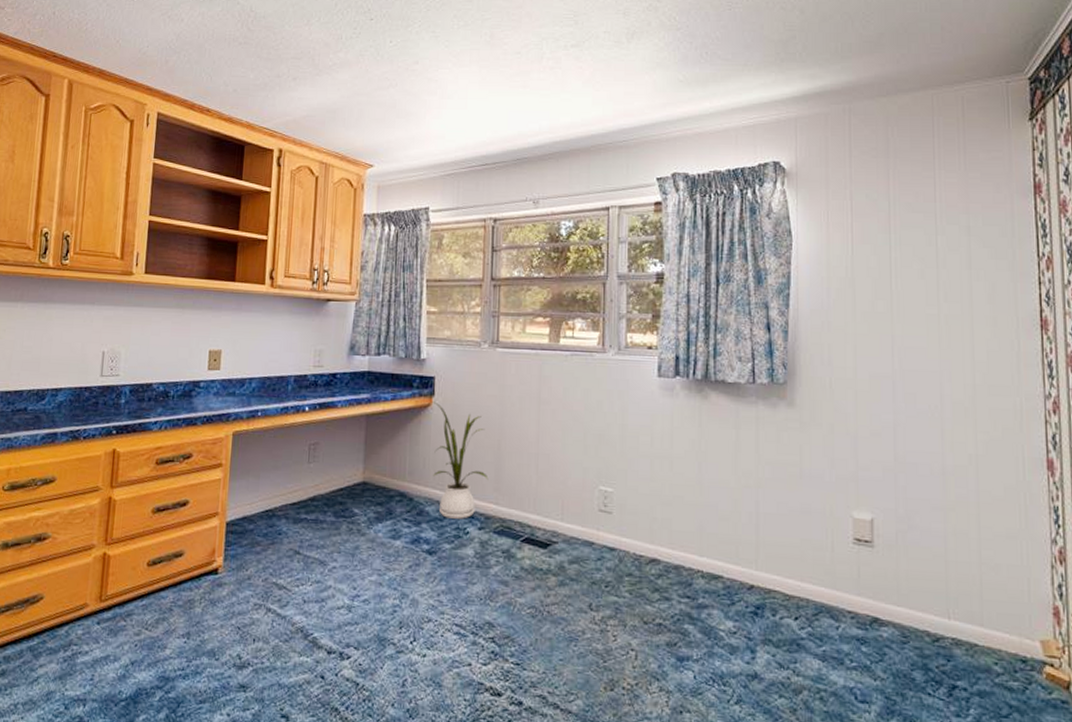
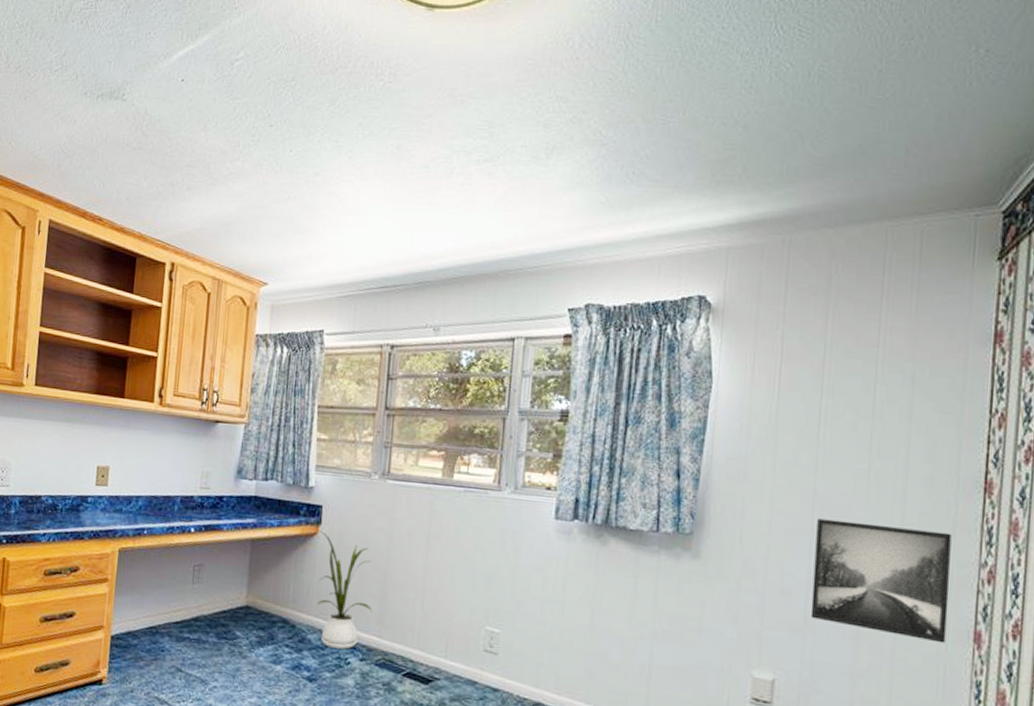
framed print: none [898,362,1023,473] -> present [810,518,952,644]

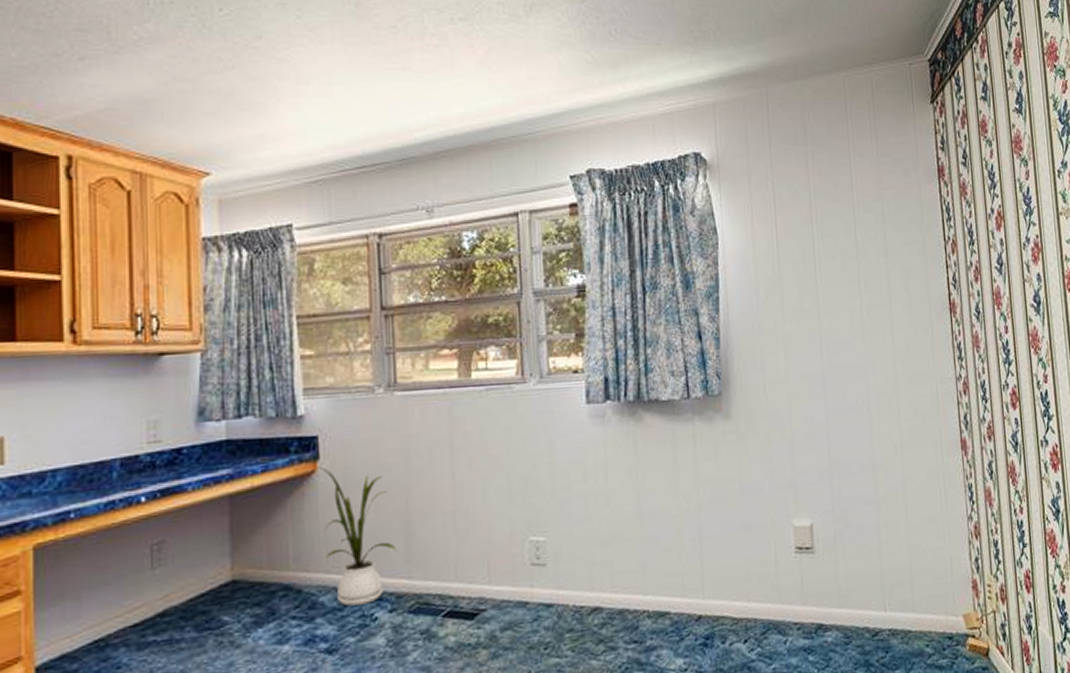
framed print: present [810,518,952,644] -> none [826,354,941,457]

